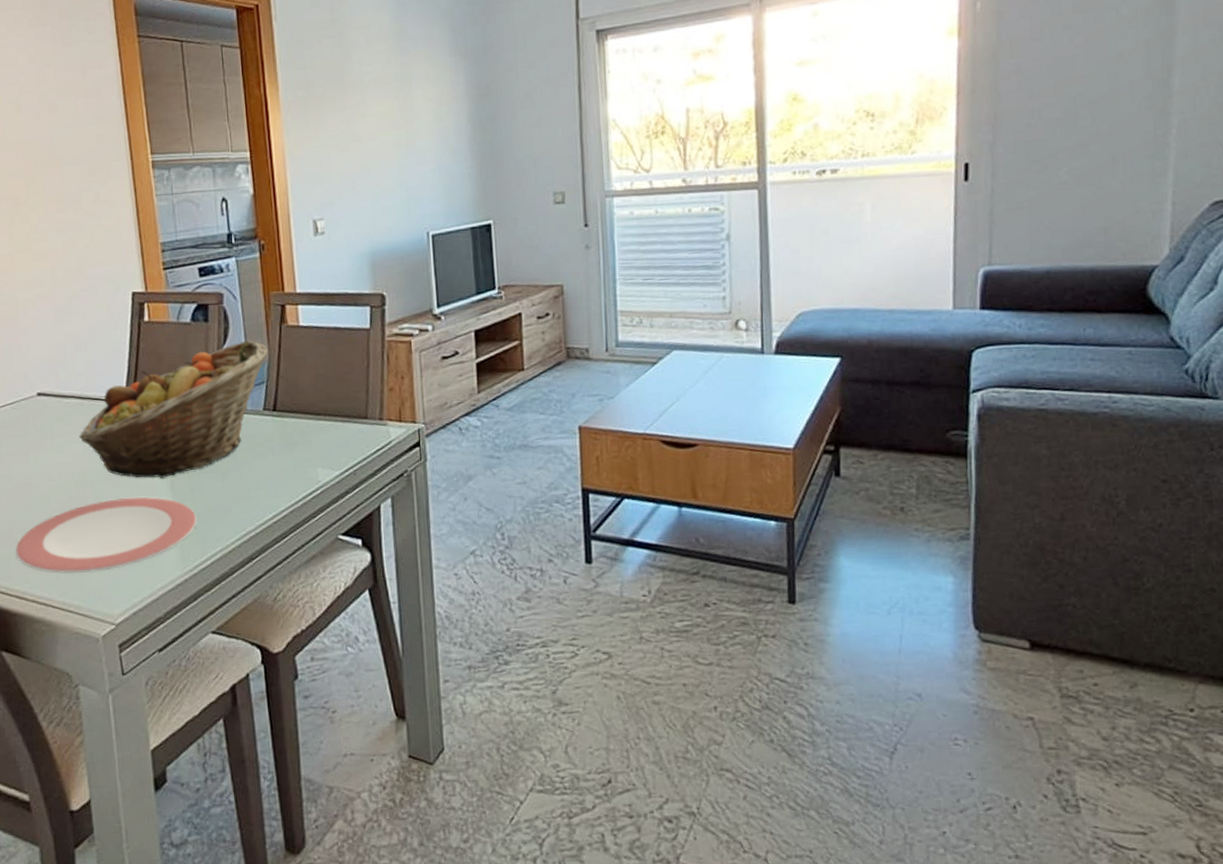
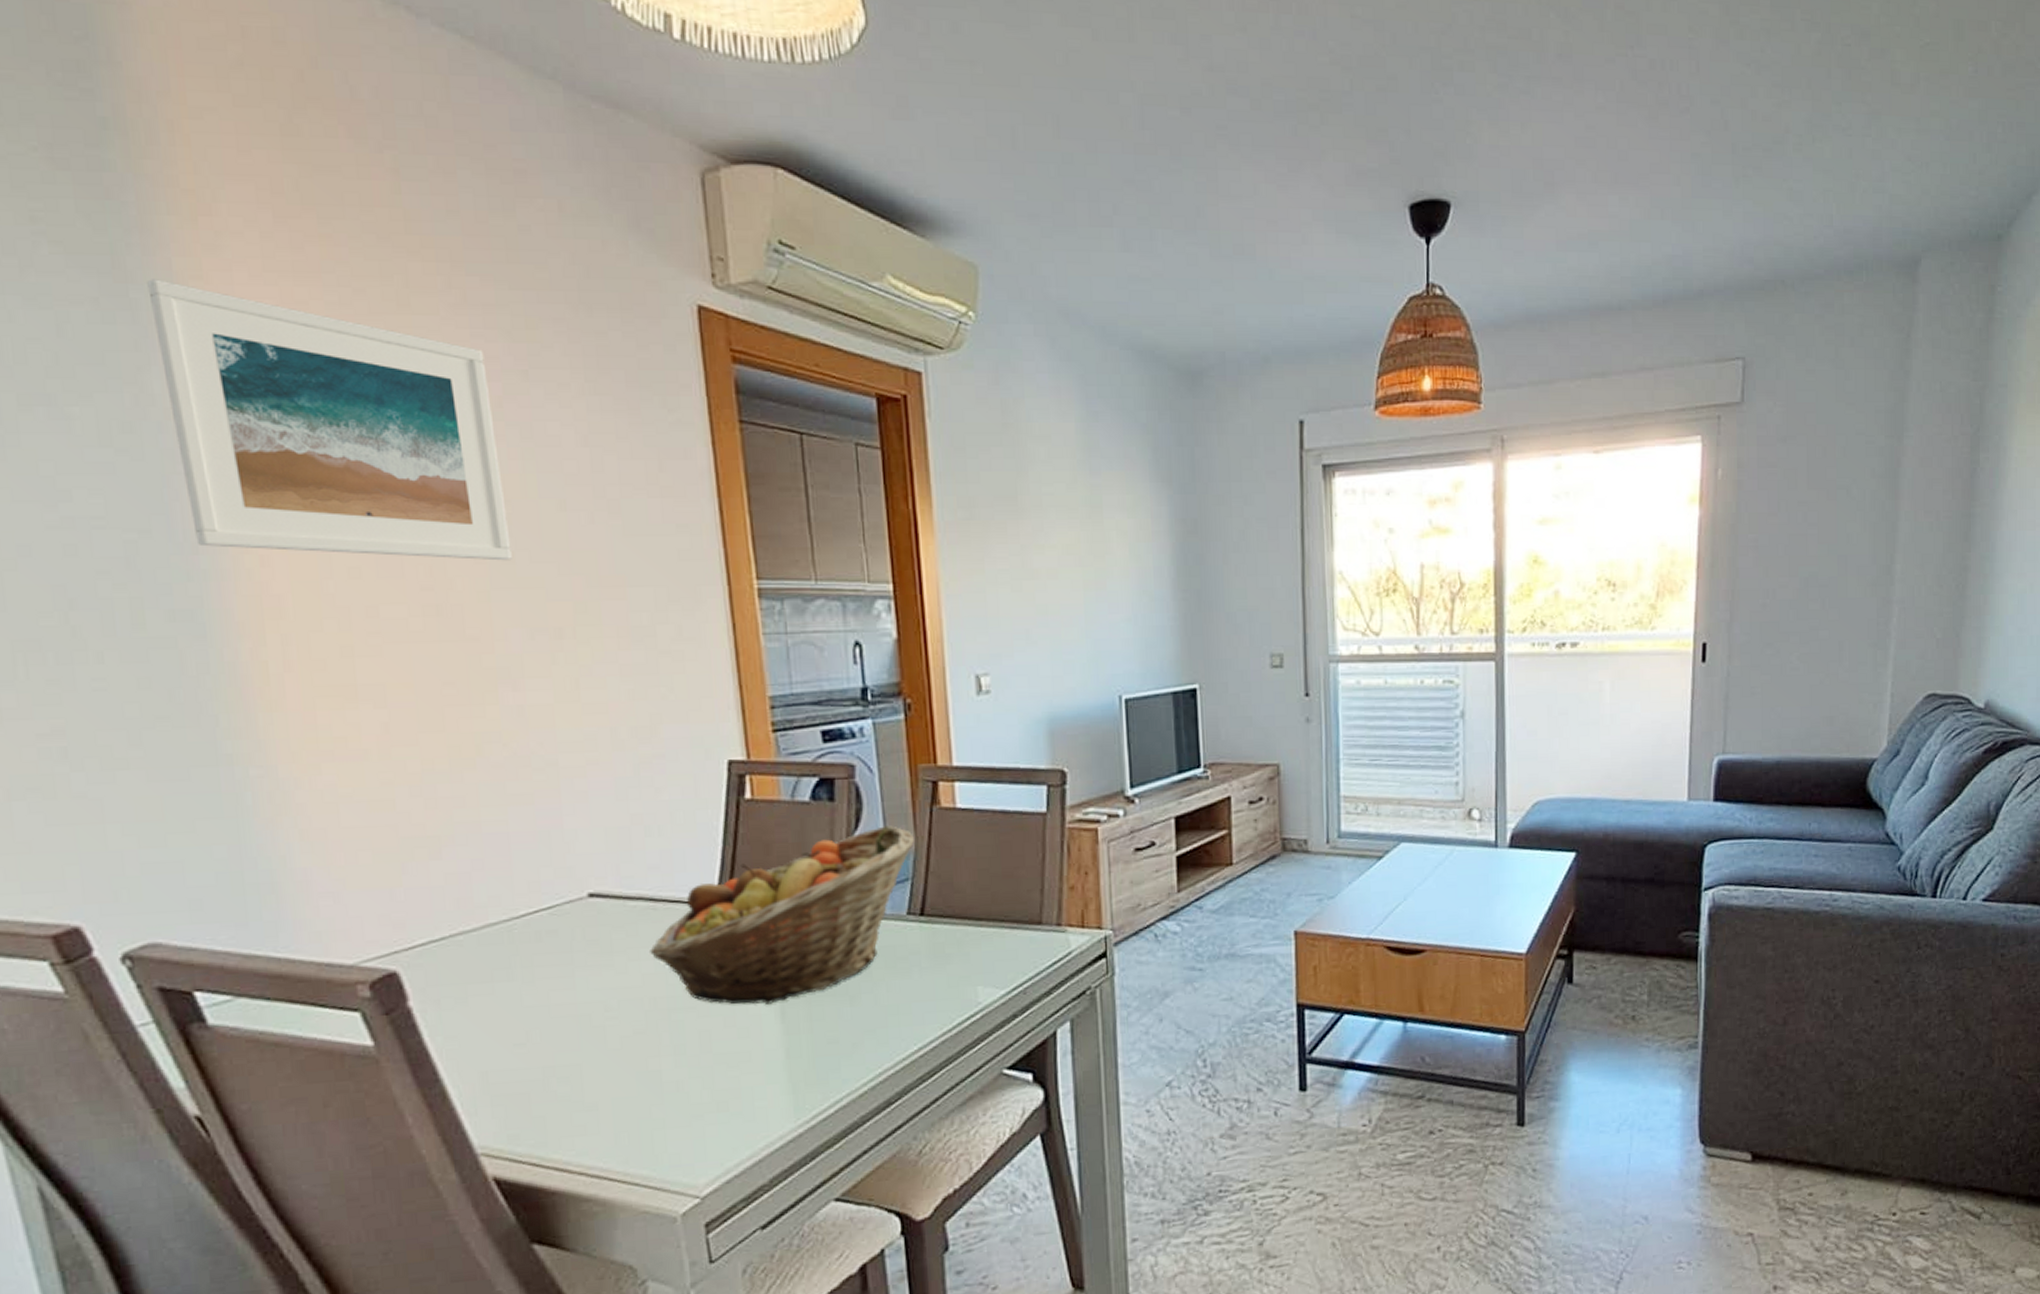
plate: present [16,496,197,574] -> none [555,1028,816,1135]

